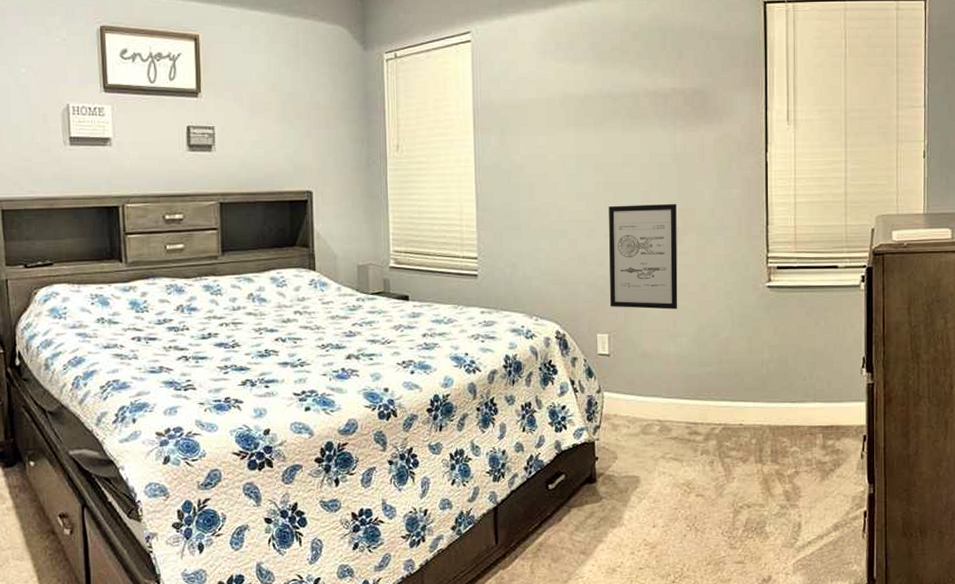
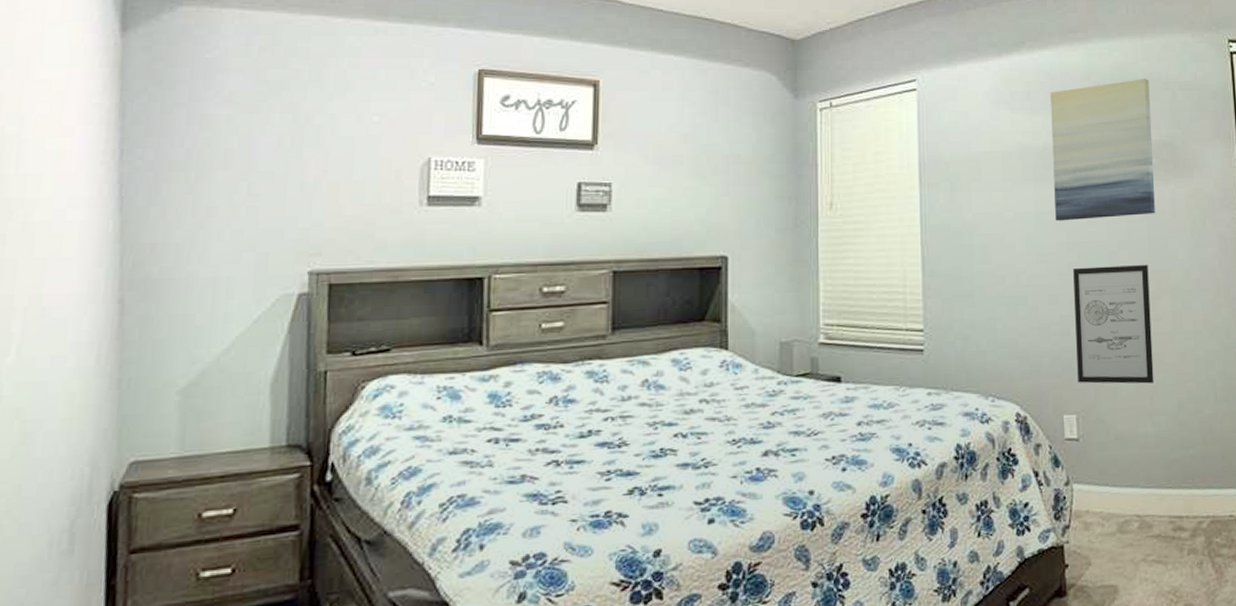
wall art: none [592,29,686,163] -> present [1050,79,1155,221]

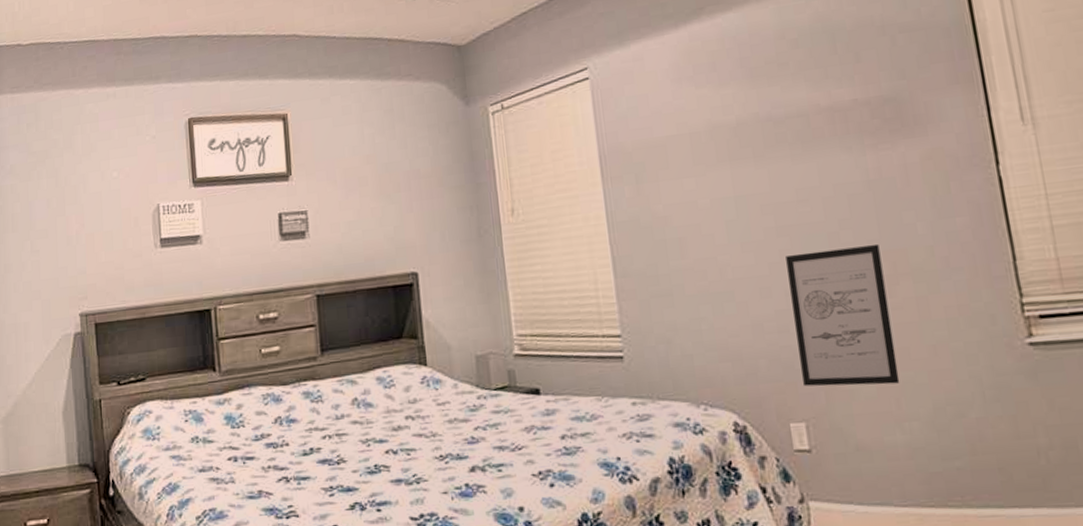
wall art: present [1050,79,1155,221] -> none [739,26,882,204]

